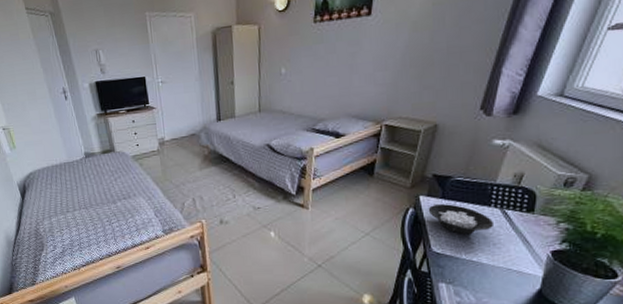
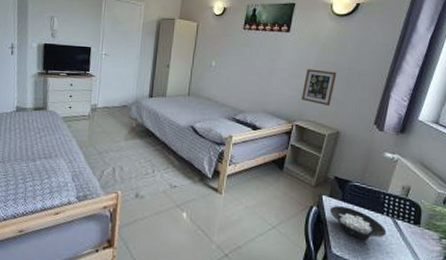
picture frame: none [389,54,433,98] -> present [301,69,337,107]

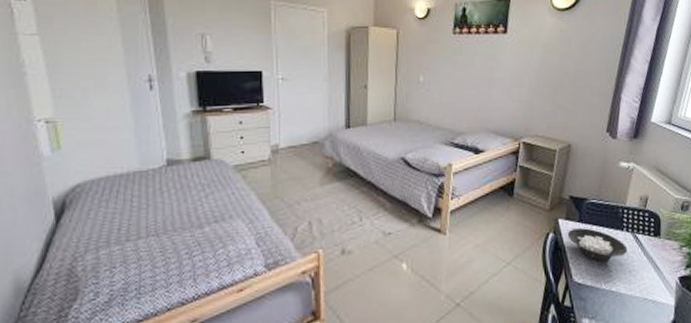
picture frame: present [301,69,337,107] -> none [526,75,563,117]

